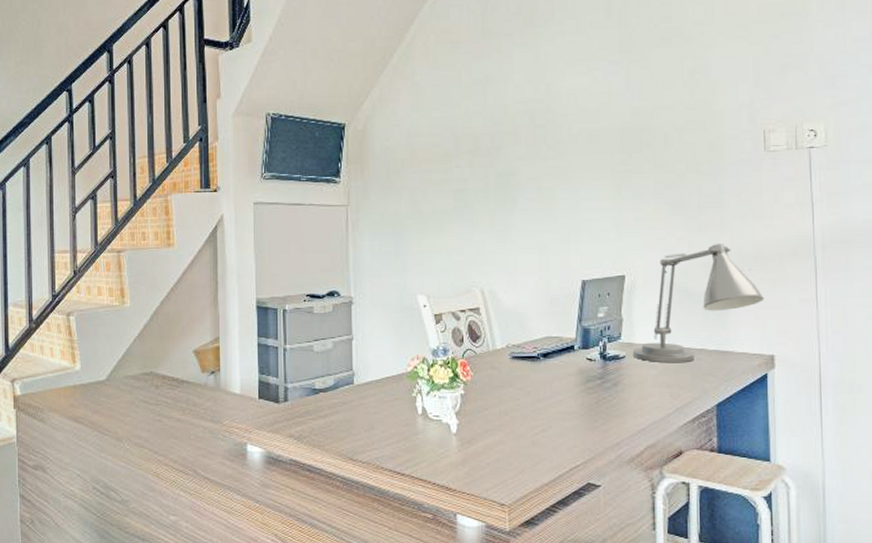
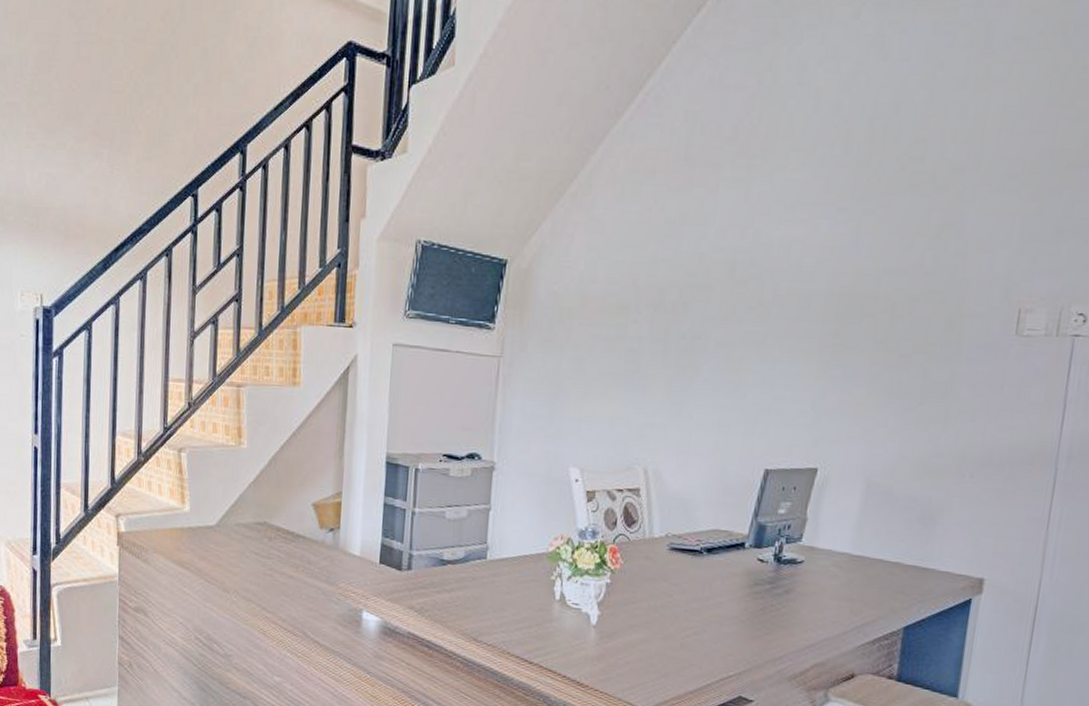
desk lamp: present [632,244,764,363] -> none [812,442,983,576]

